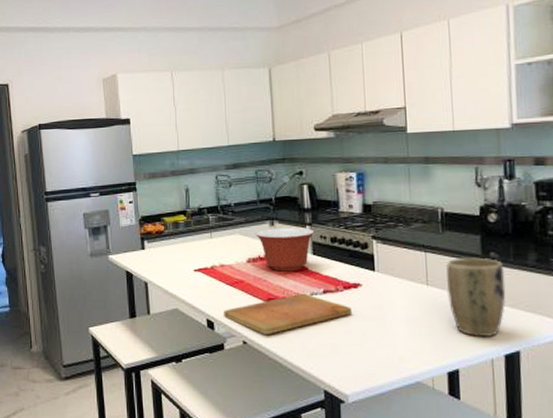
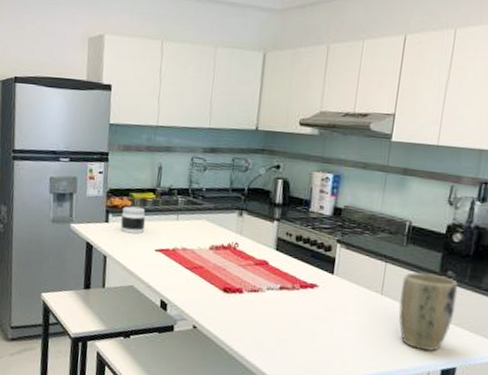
jar: none [156,230,181,257] -> present [120,206,146,235]
cutting board: present [224,293,353,334] -> none [178,286,305,323]
mixing bowl: present [255,227,315,272] -> none [222,218,282,264]

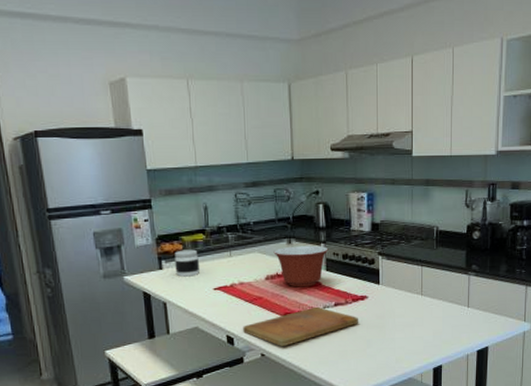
cutting board: none [178,286,305,323] -> present [243,306,359,346]
mixing bowl: none [222,218,282,264] -> present [273,245,329,288]
plant pot: present [398,272,458,351] -> none [436,270,482,337]

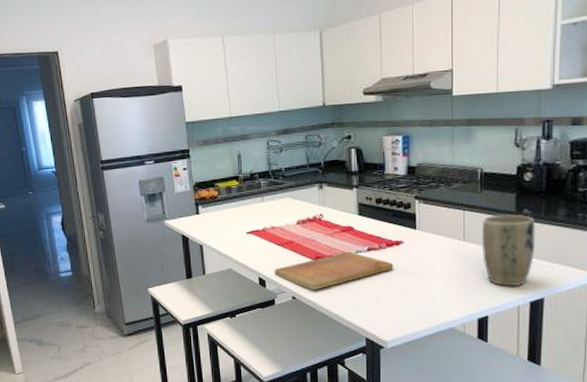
jar: present [174,249,200,277] -> none [210,195,234,221]
mixing bowl: present [273,245,329,288] -> none [305,190,361,232]
plant pot: none [436,270,482,337] -> present [481,214,536,286]

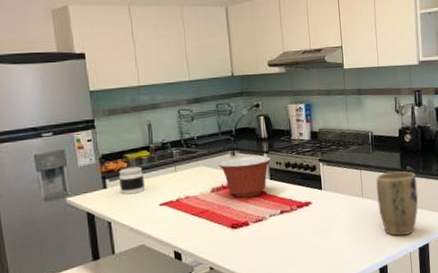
jar: none [210,195,234,221] -> present [119,166,145,195]
cutting board: present [274,251,394,290] -> none [190,215,305,258]
mixing bowl: none [305,190,361,232] -> present [218,156,272,198]

